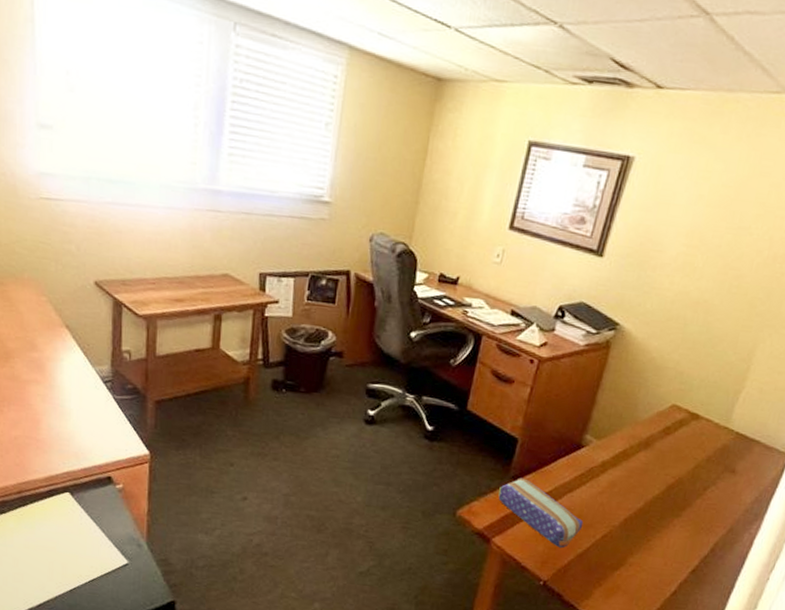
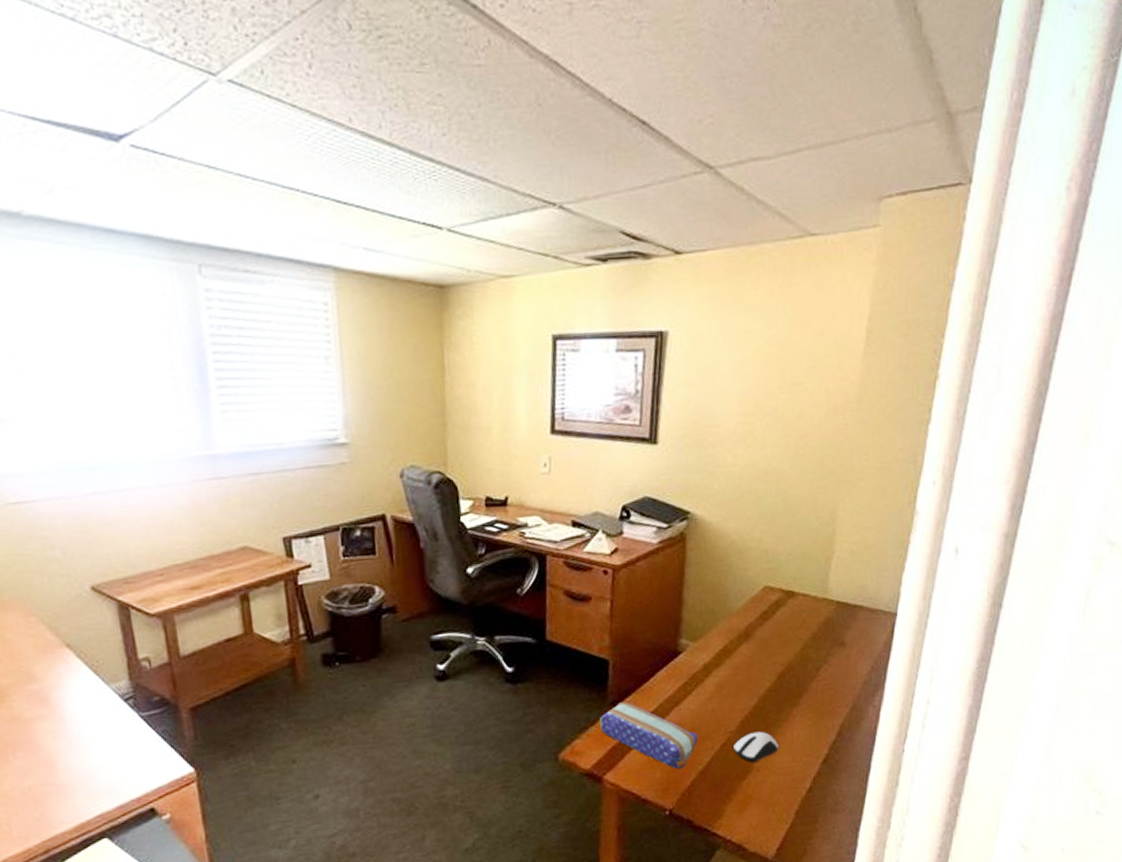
computer mouse: none [613,531,654,558] -> present [734,731,779,763]

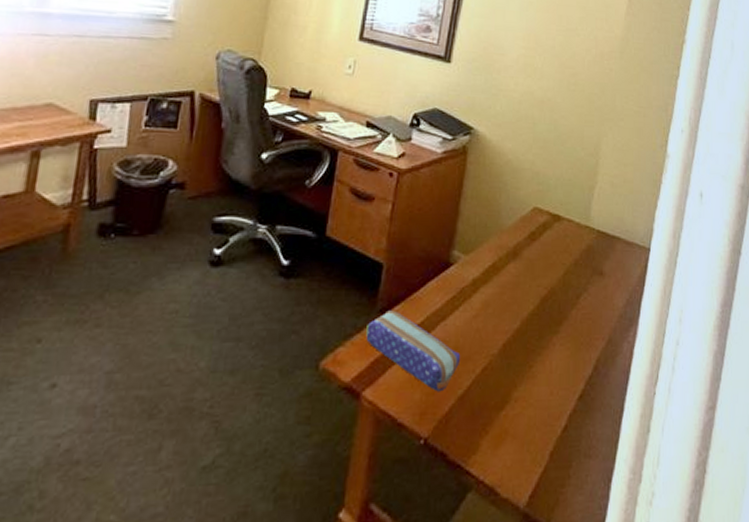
computer mouse: present [734,731,779,763] -> none [494,357,537,391]

